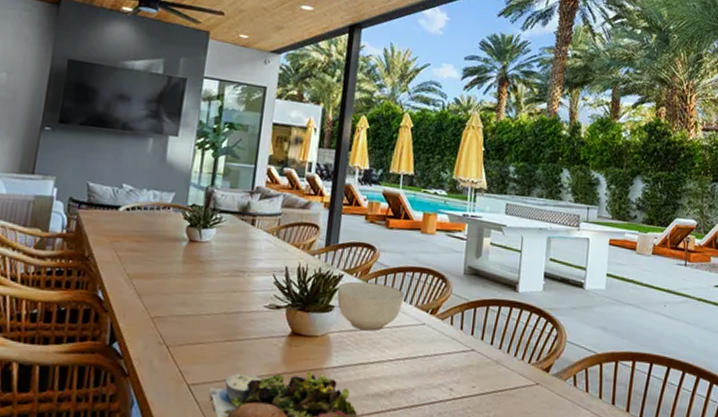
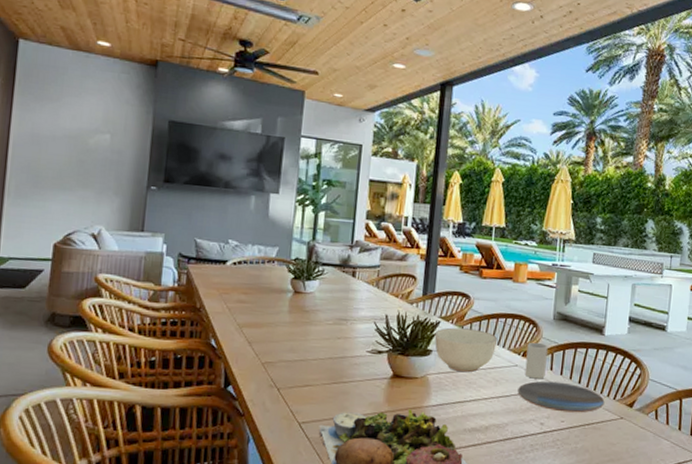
plate: none [425,341,519,378] -> present [517,380,605,413]
cup: none [433,298,458,340] -> present [524,342,548,379]

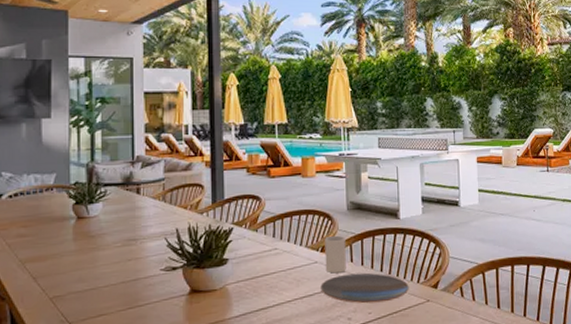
bowl: present [434,327,498,373] -> none [229,231,294,278]

